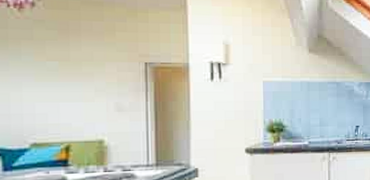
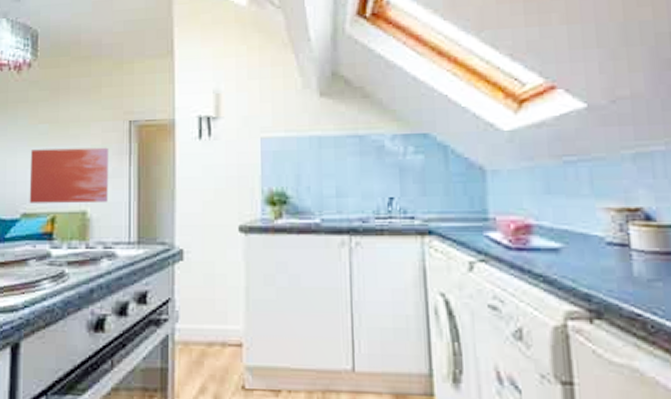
wall art: none [38,85,126,134] -> present [29,147,109,203]

